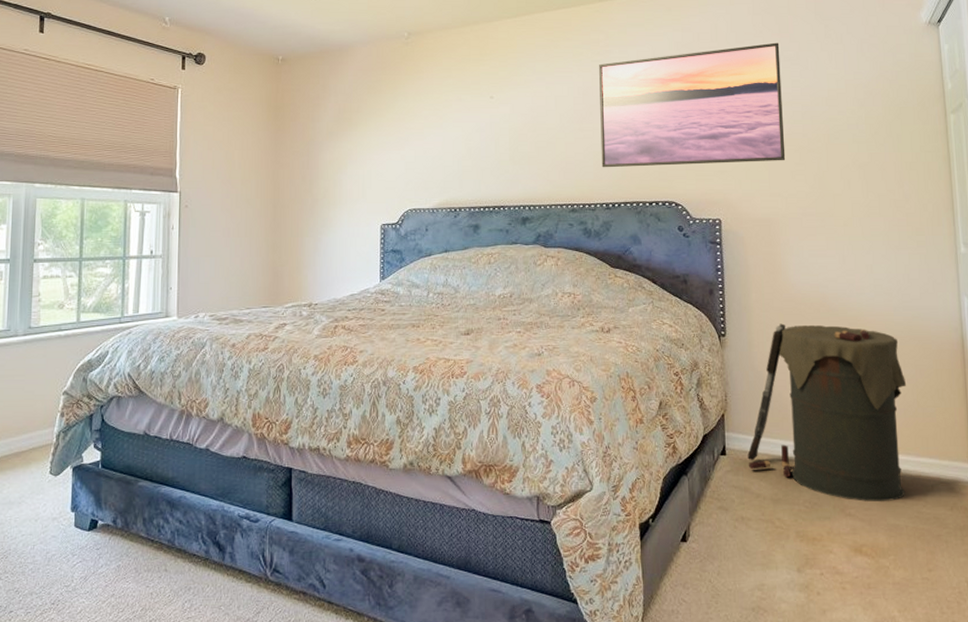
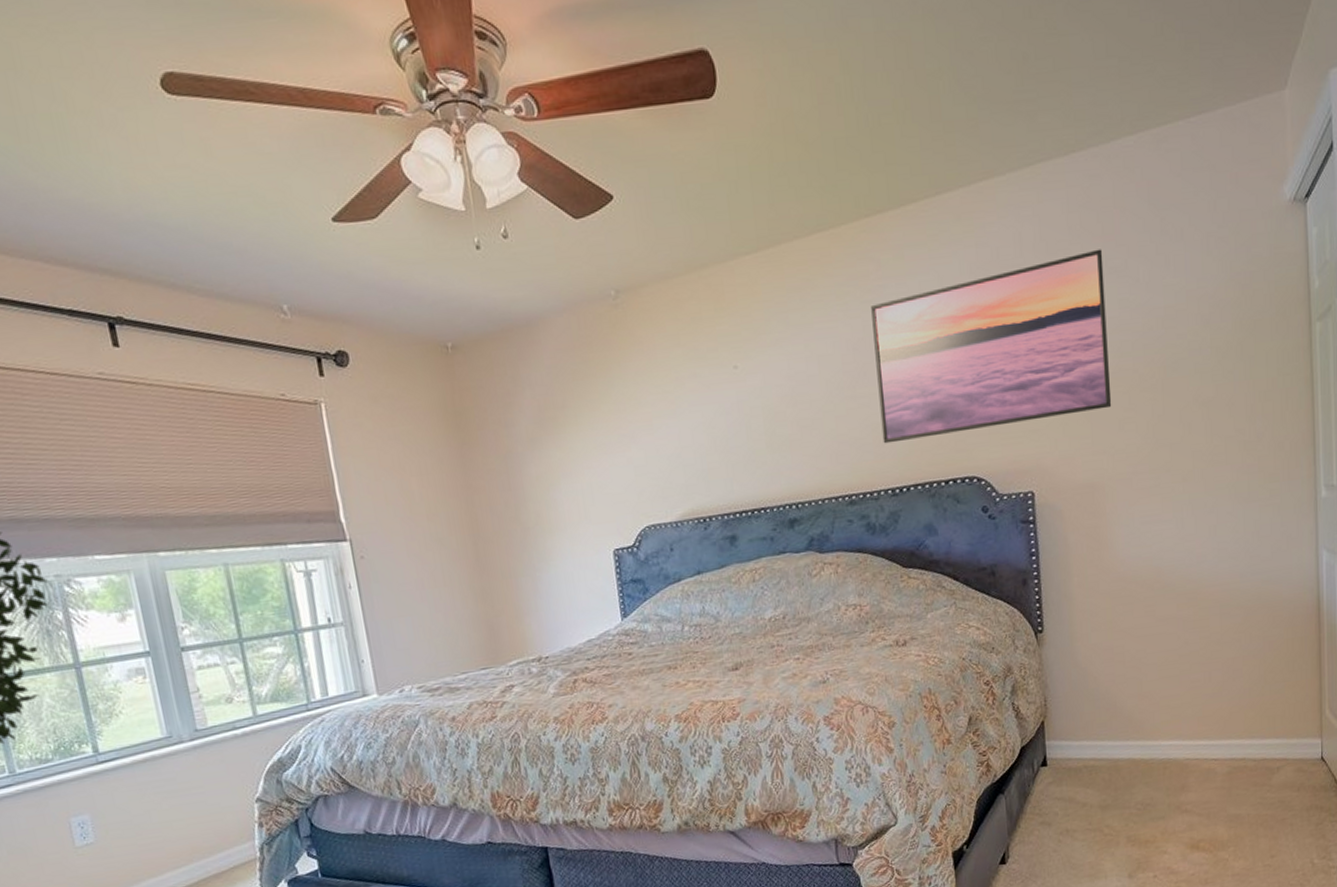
laundry basket: present [747,323,907,502] -> none [1071,602,1253,796]

